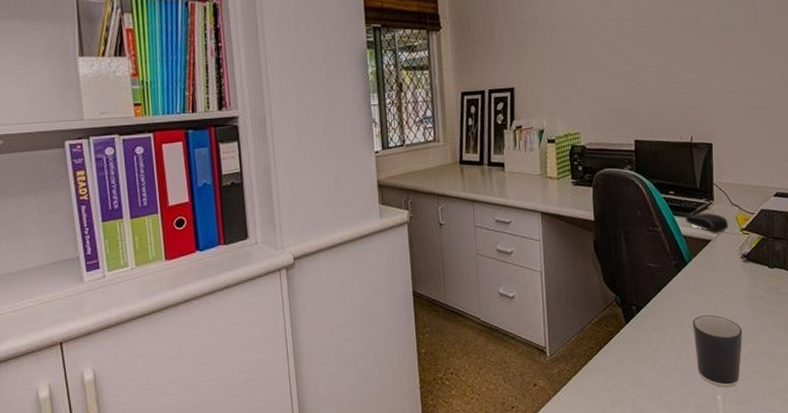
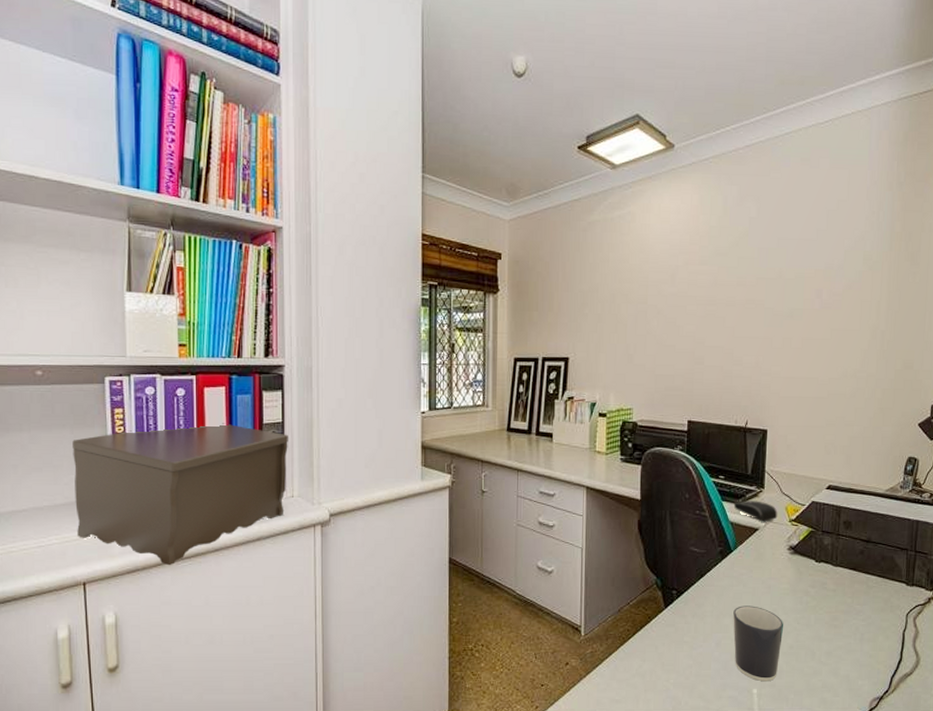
decorative box: none [38,177,249,320] -> present [72,423,288,566]

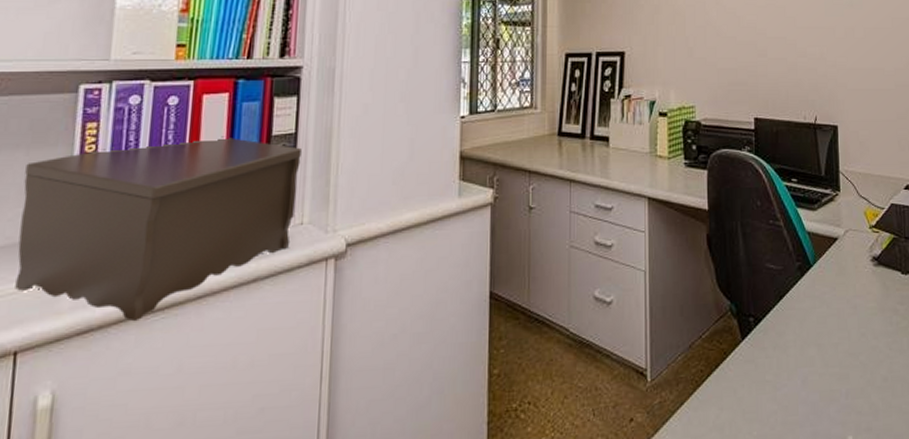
computer mouse: present [733,500,778,521] -> none [809,205,857,229]
mug: present [733,606,783,682] -> none [818,330,875,426]

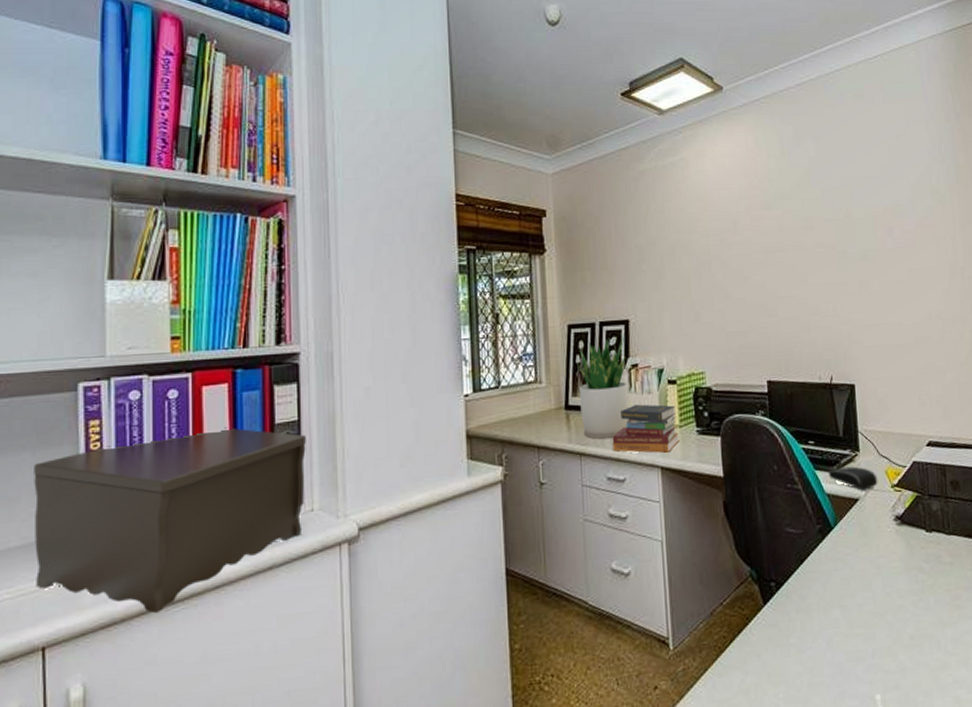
planter: none [572,68,620,166] -> present [577,337,629,439]
books: none [602,134,667,184] -> present [612,404,679,454]
computer mouse: none [809,205,857,229] -> present [828,466,878,490]

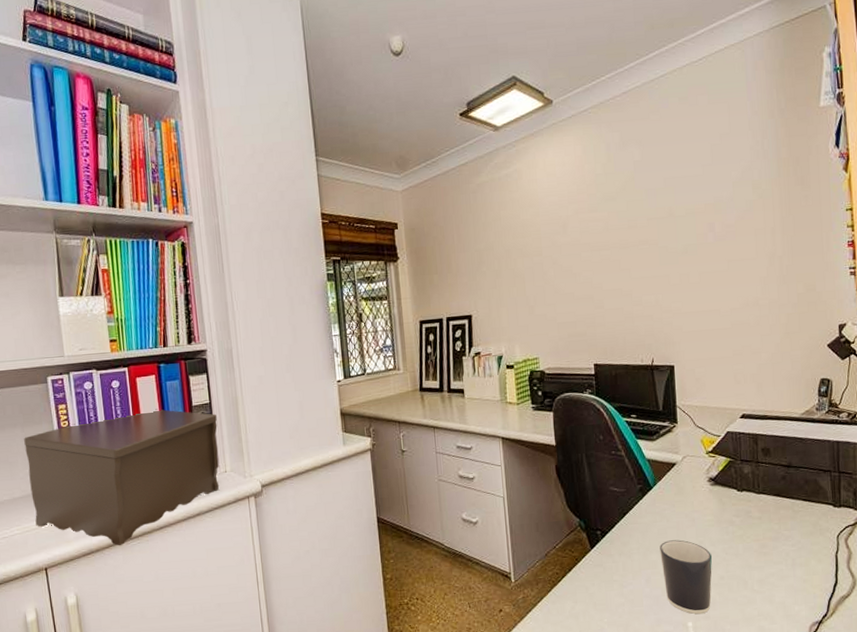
planter: present [577,337,629,439] -> none [429,330,474,415]
books: present [612,404,679,454] -> none [460,386,517,427]
computer mouse: present [828,466,878,490] -> none [648,436,694,456]
mug: none [842,591,902,684] -> present [660,539,712,614]

